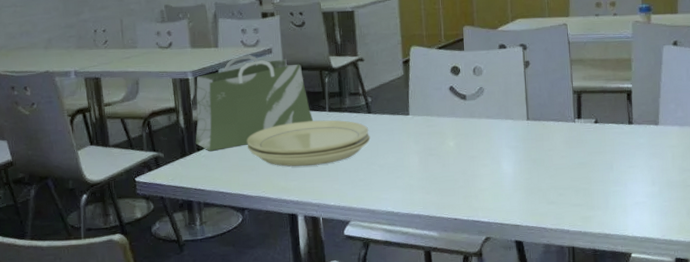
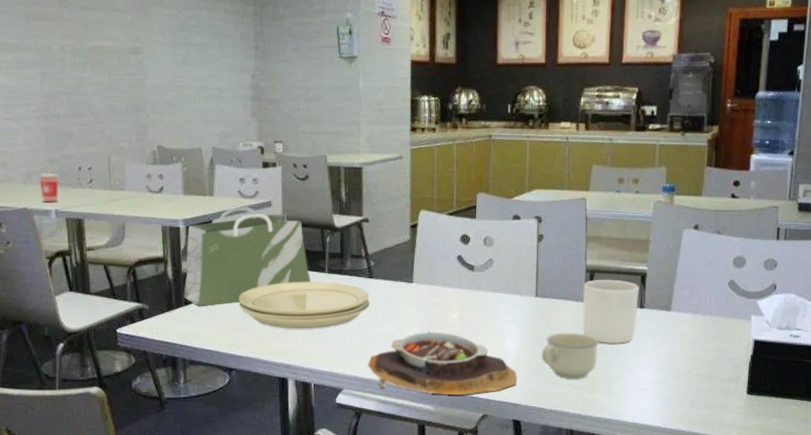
beverage cup: none [53,25,77,65] -> present [33,158,60,203]
soup bowl: none [371,160,516,221] -> present [367,331,517,396]
cup: none [537,152,592,197] -> present [541,332,598,378]
mug: none [572,98,627,161] -> present [582,279,639,344]

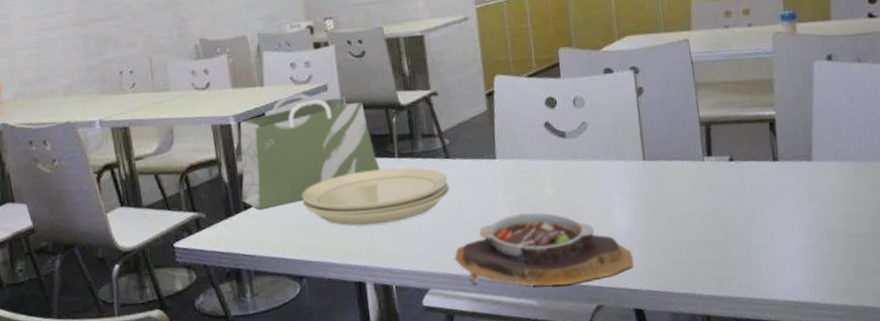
beverage cup: present [33,158,60,203] -> none [73,67,101,114]
cup: present [541,332,598,378] -> none [658,198,728,254]
mug: present [582,279,639,344] -> none [699,130,771,208]

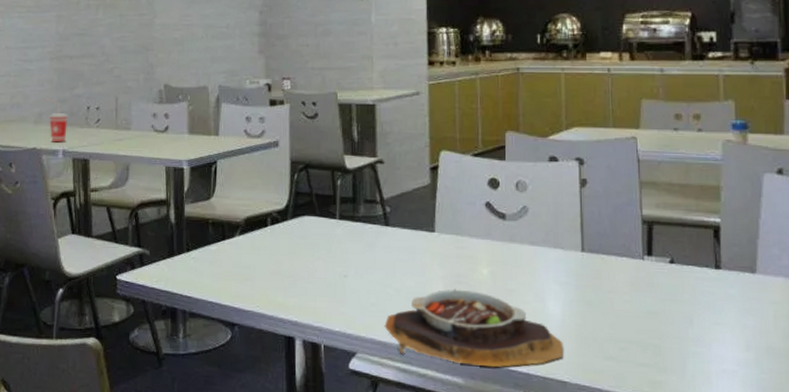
beverage cup: none [73,67,101,114] -> present [45,98,69,143]
grocery bag: present [240,93,381,209] -> none [185,146,321,253]
plate: present [302,167,450,225] -> none [243,228,387,282]

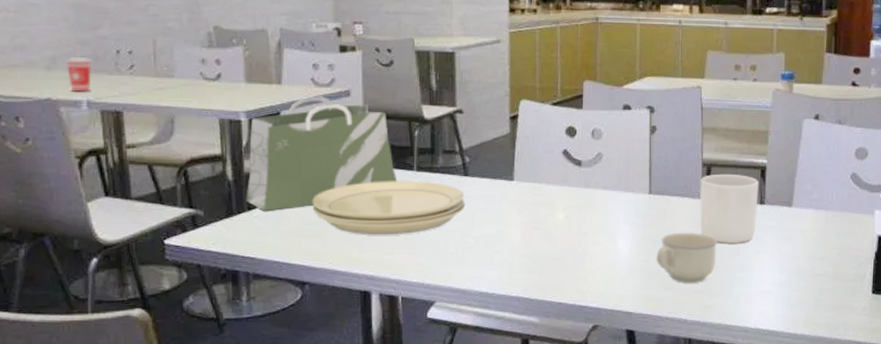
grocery bag: none [185,146,321,253] -> present [246,96,398,211]
plate: none [243,228,387,282] -> present [312,181,466,235]
soup bowl: present [384,289,564,368] -> none [463,234,630,305]
cup: none [592,295,665,353] -> present [656,232,717,282]
mug: none [640,232,713,312] -> present [699,173,759,243]

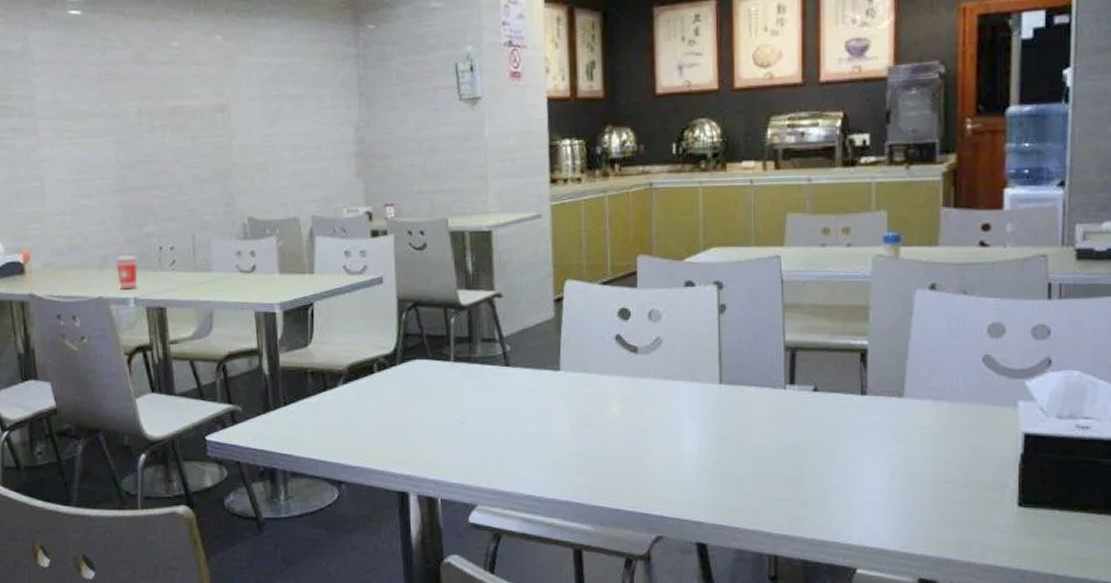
grocery bag: present [246,96,398,211] -> none [281,284,434,406]
plate: present [312,181,466,235] -> none [347,372,508,432]
cup: present [656,232,717,282] -> none [730,428,806,488]
mug: present [699,173,759,243] -> none [782,358,858,442]

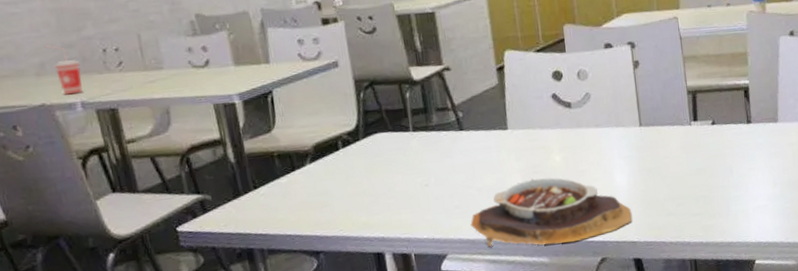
soup bowl: none [506,431,699,512] -> present [470,177,632,248]

